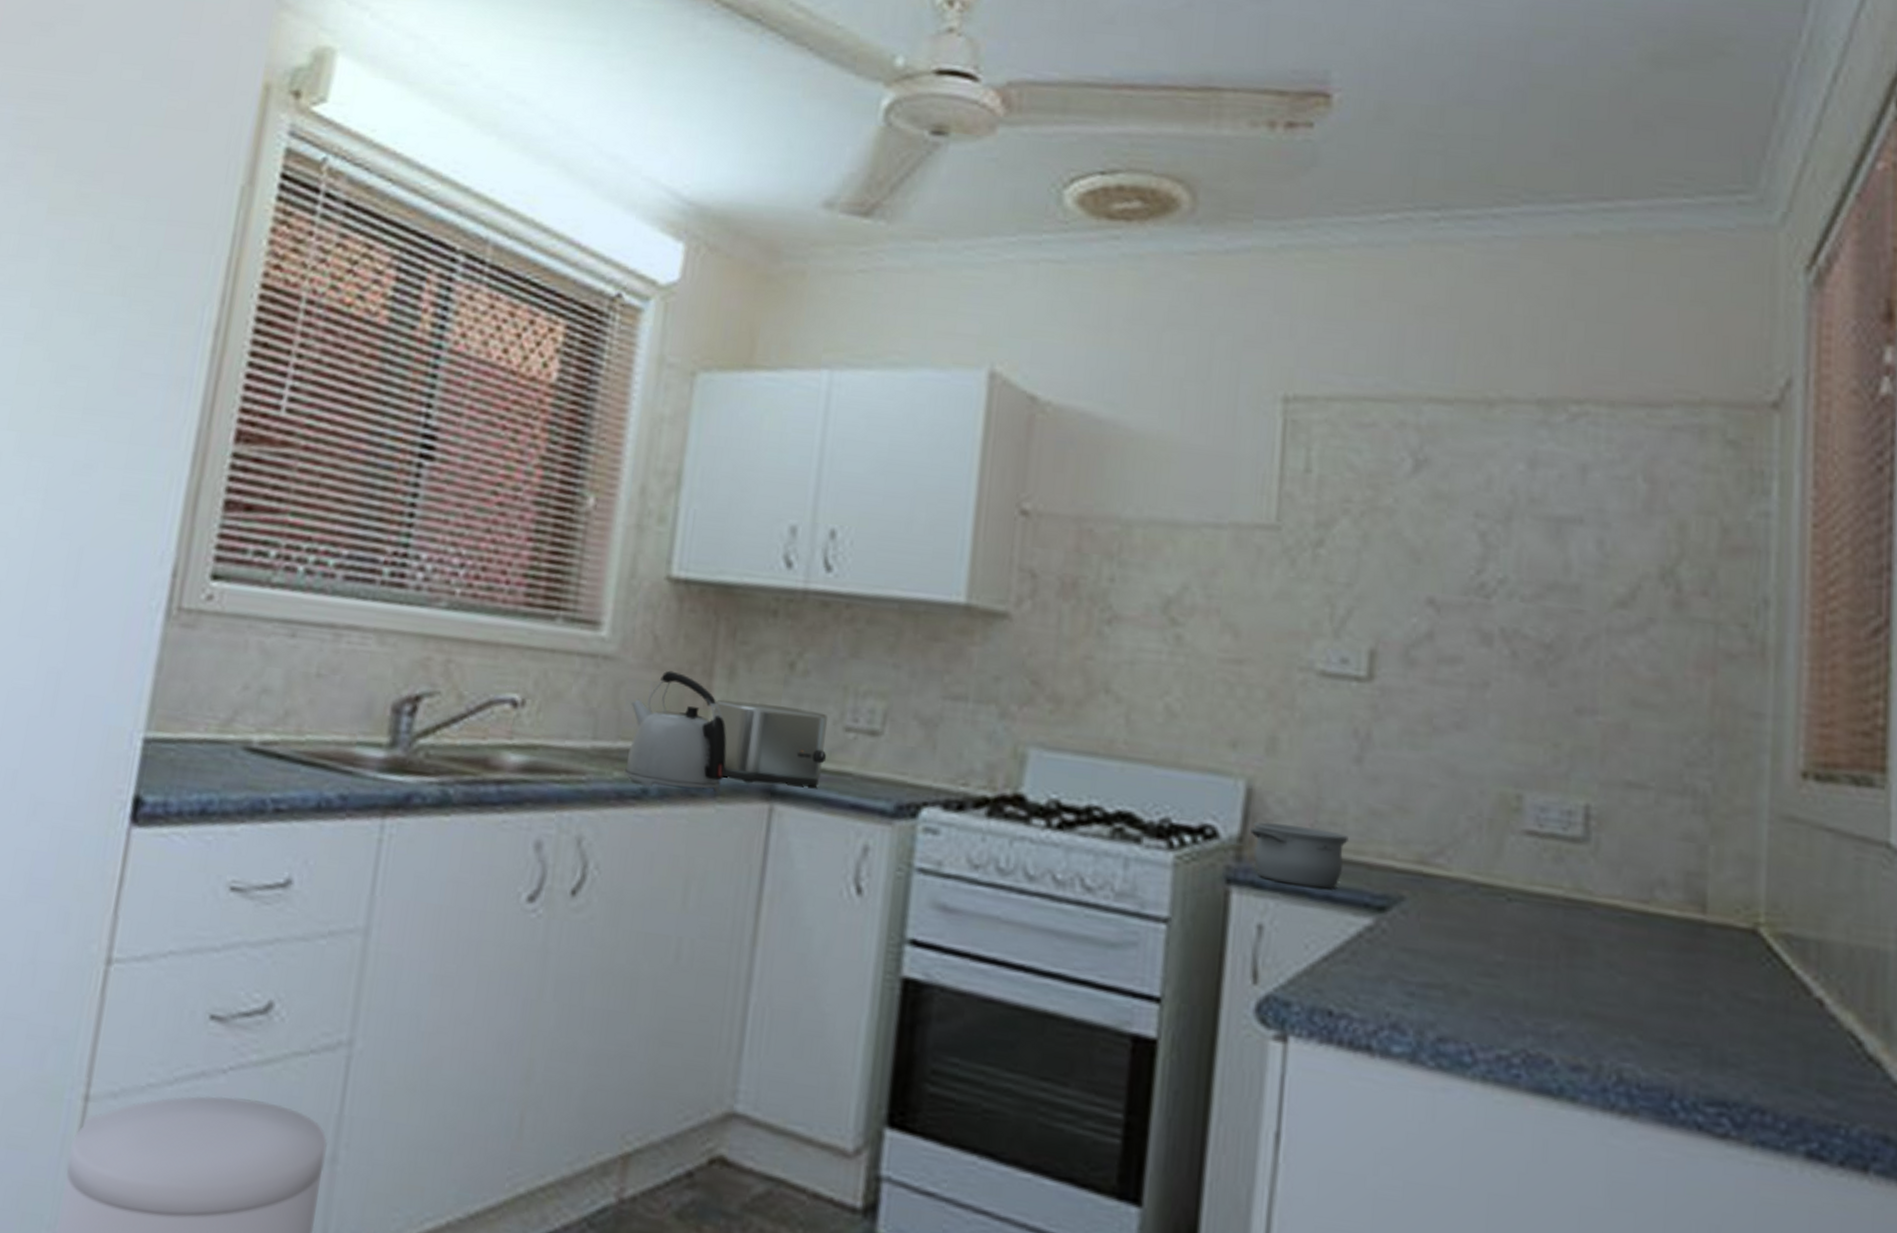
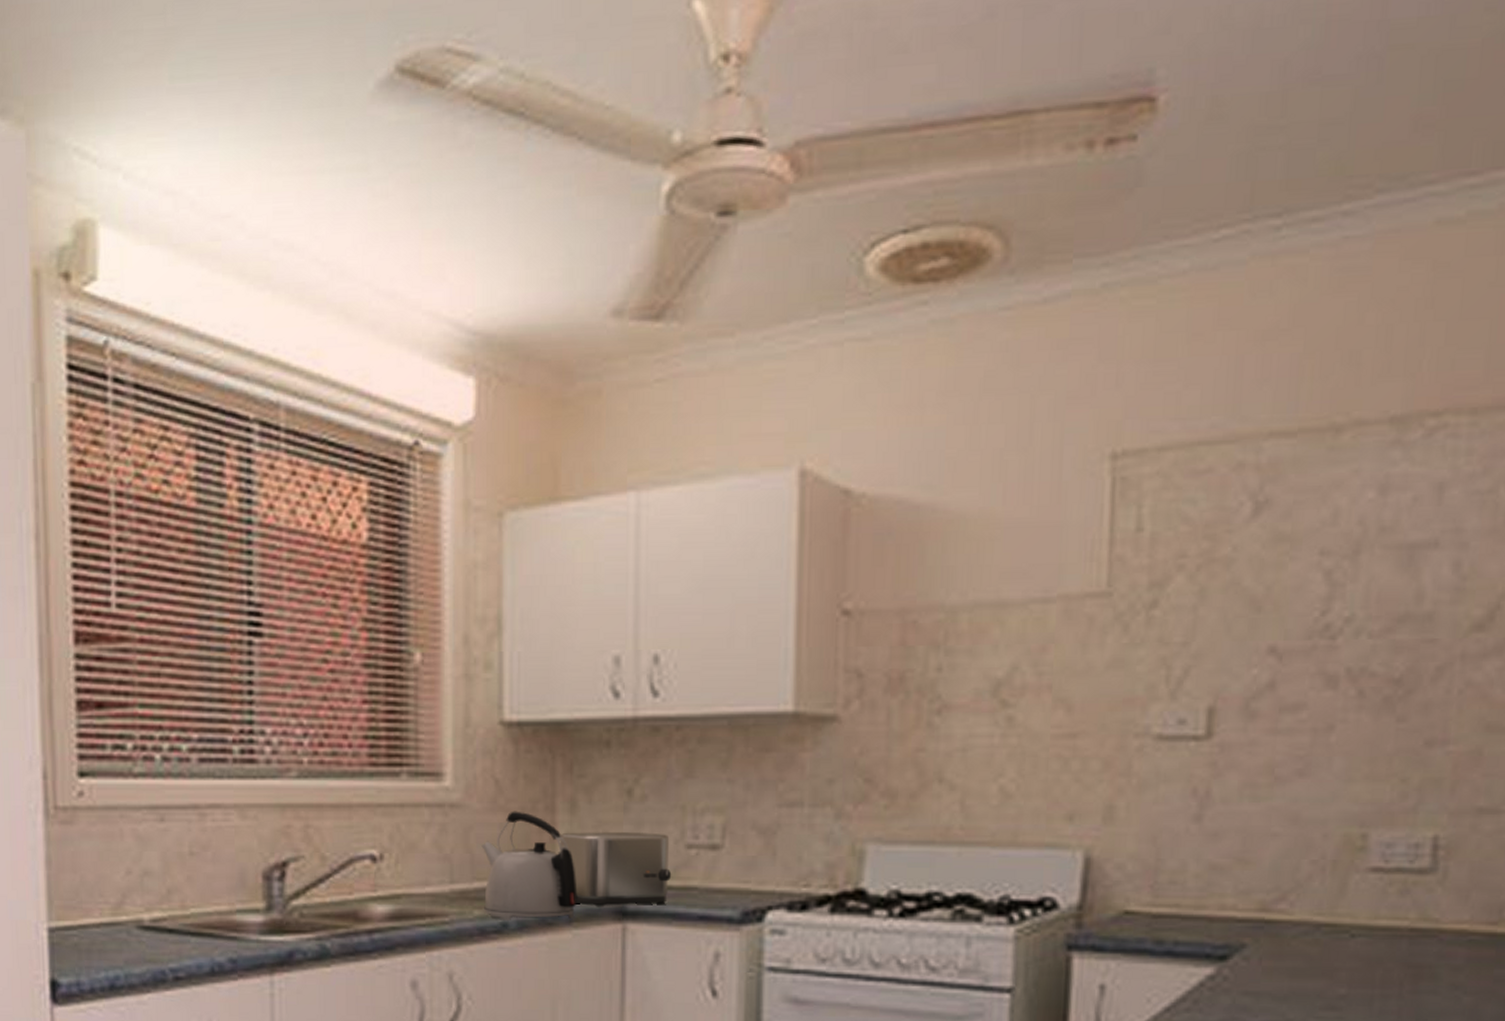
cooking pot: present [1249,821,1349,889] -> none [1089,887,1189,945]

